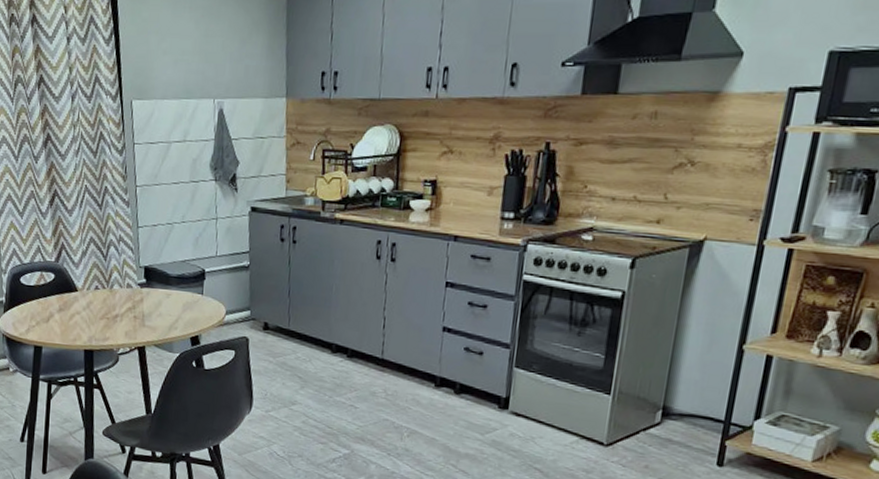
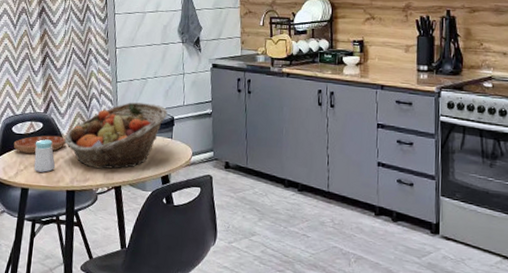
saucer: none [22,288,82,308] -> present [13,135,66,154]
salt shaker: none [46,292,71,329] -> present [33,139,56,173]
fruit basket: none [80,251,198,327] -> present [65,102,168,169]

